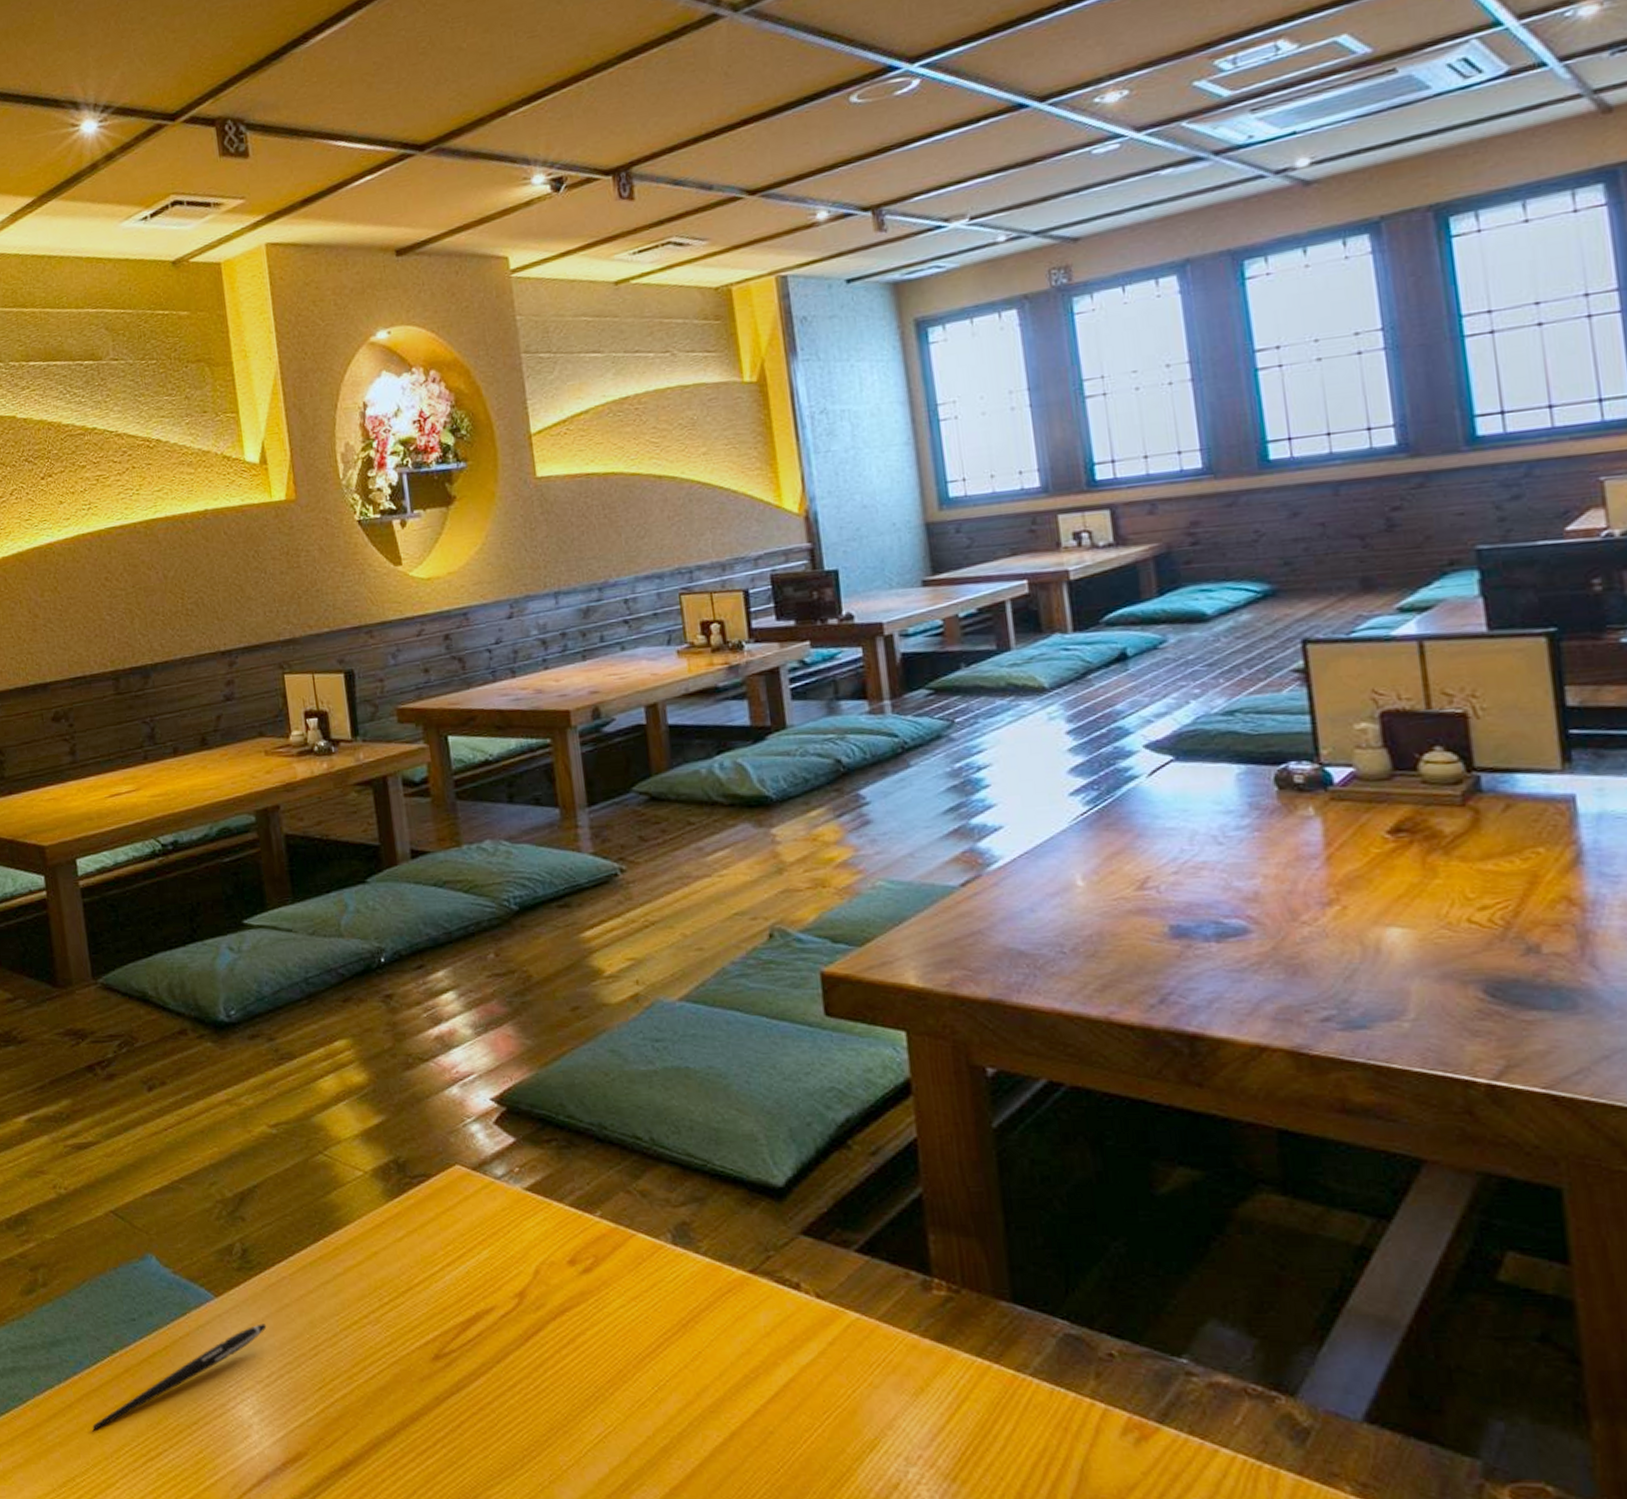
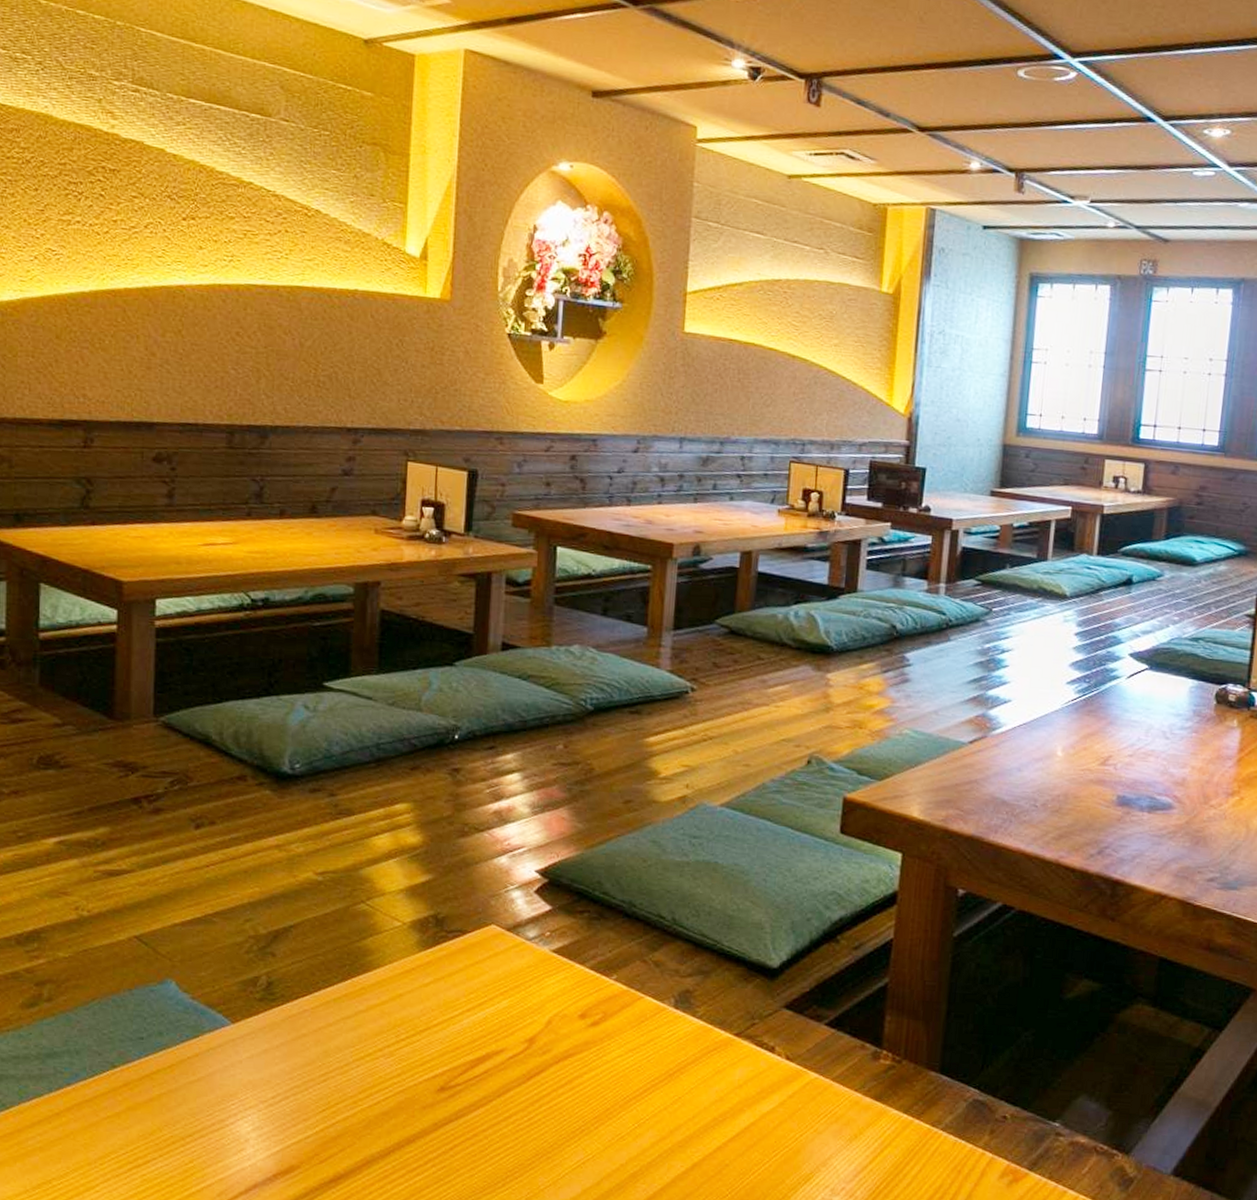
pen: present [92,1324,267,1431] -> none [79,1050,280,1138]

